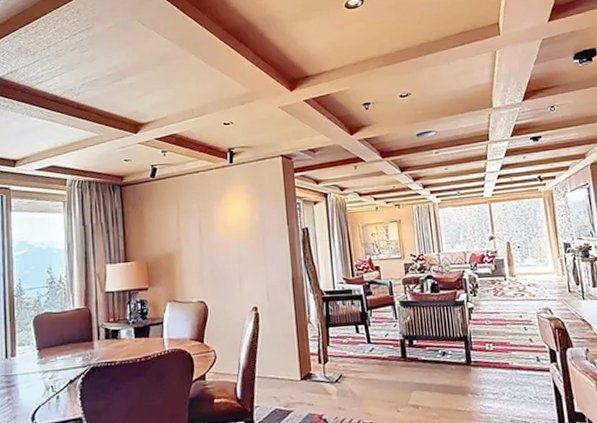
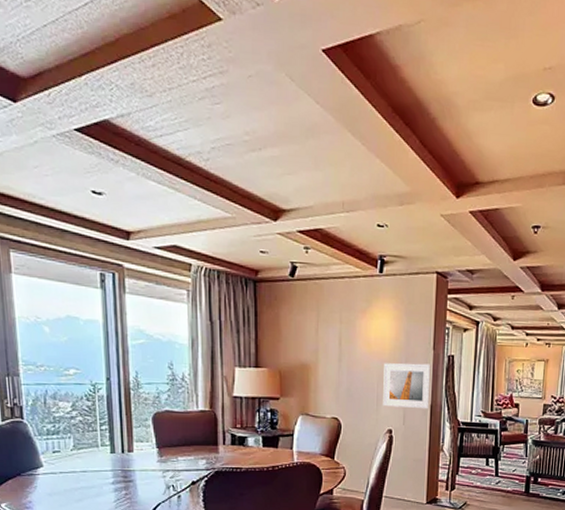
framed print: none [242,238,291,285] -> present [383,363,431,410]

